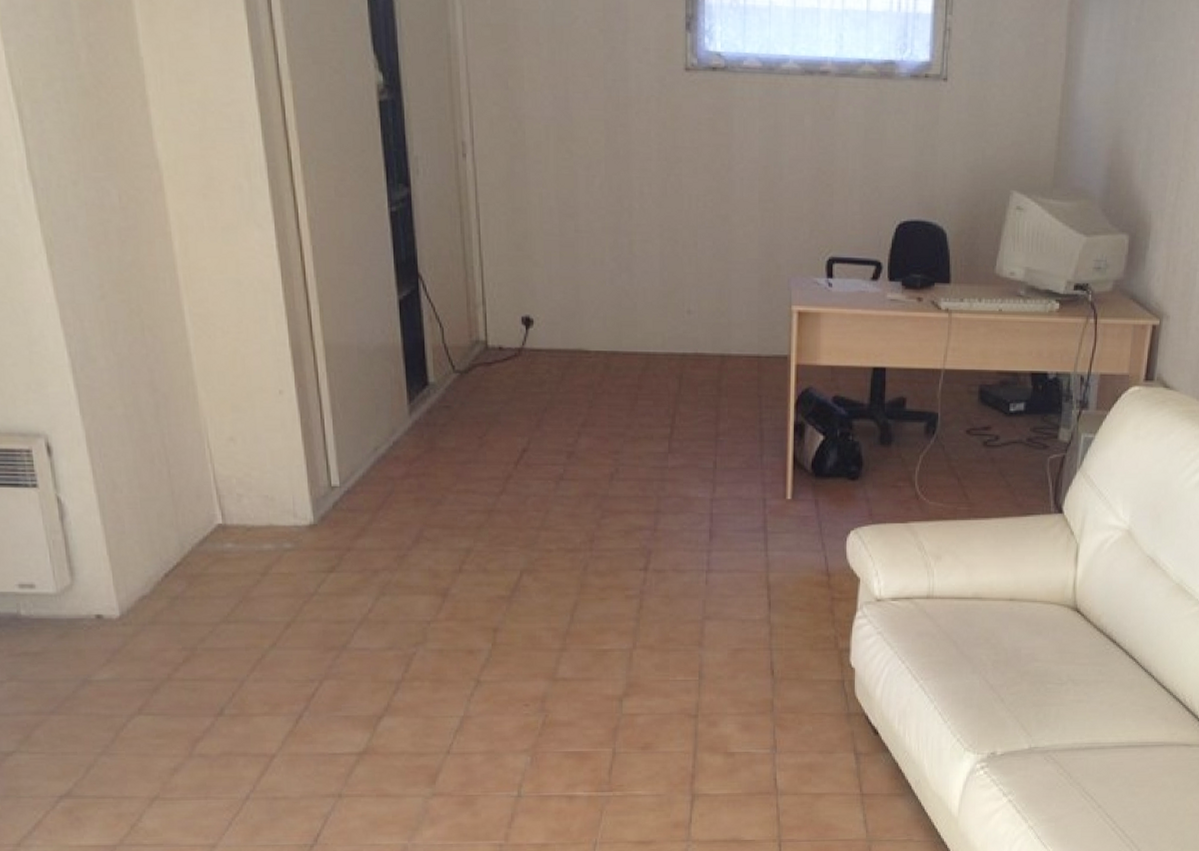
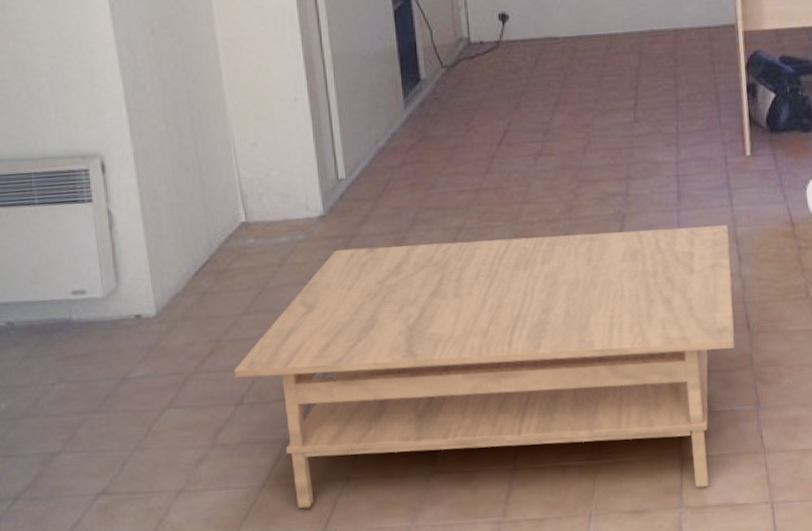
coffee table: none [211,563,760,823] -> present [233,225,735,509]

